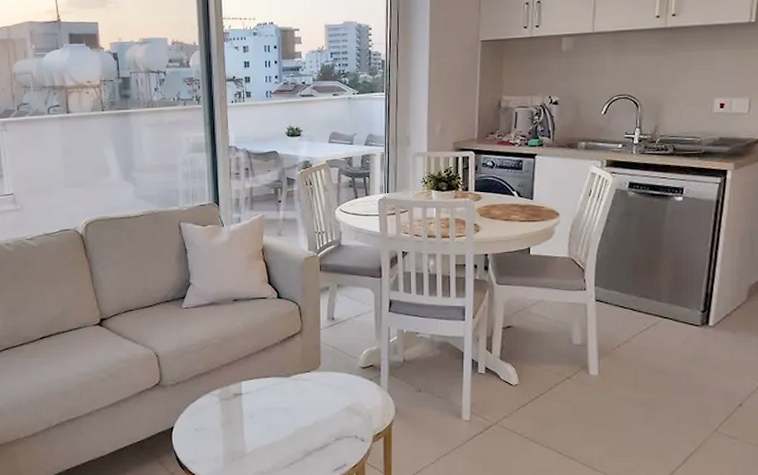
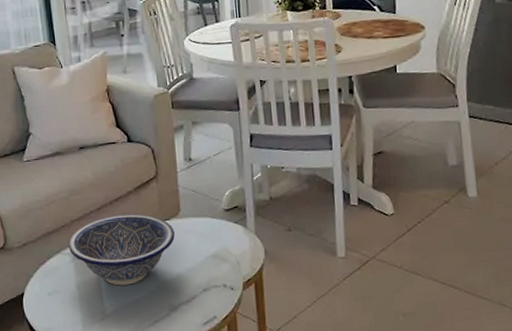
decorative bowl: none [217,364,314,428] -> present [68,214,175,286]

